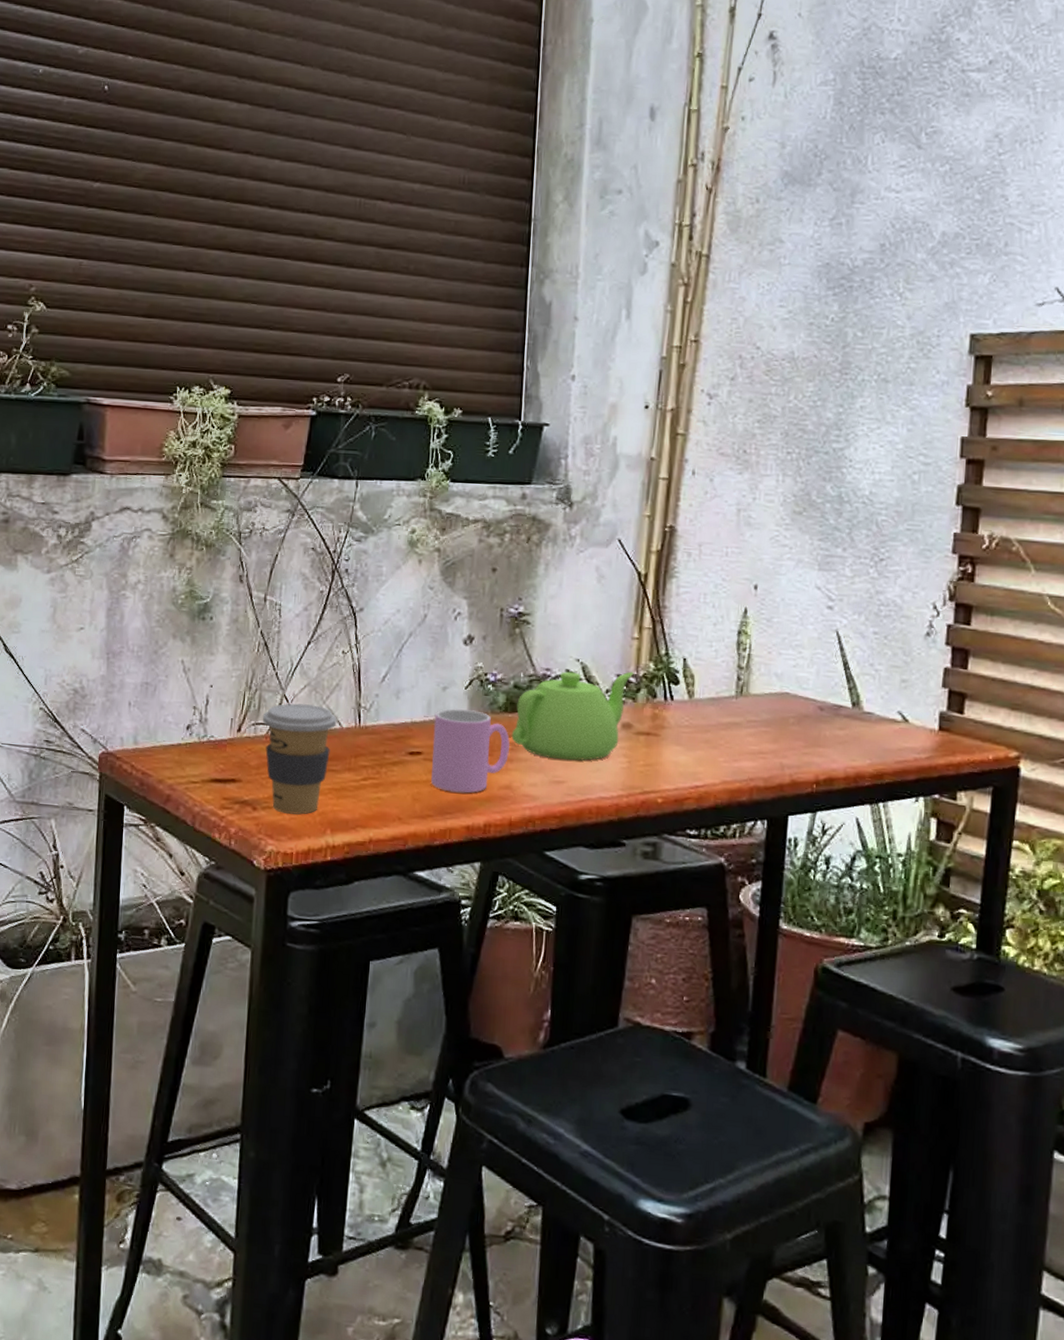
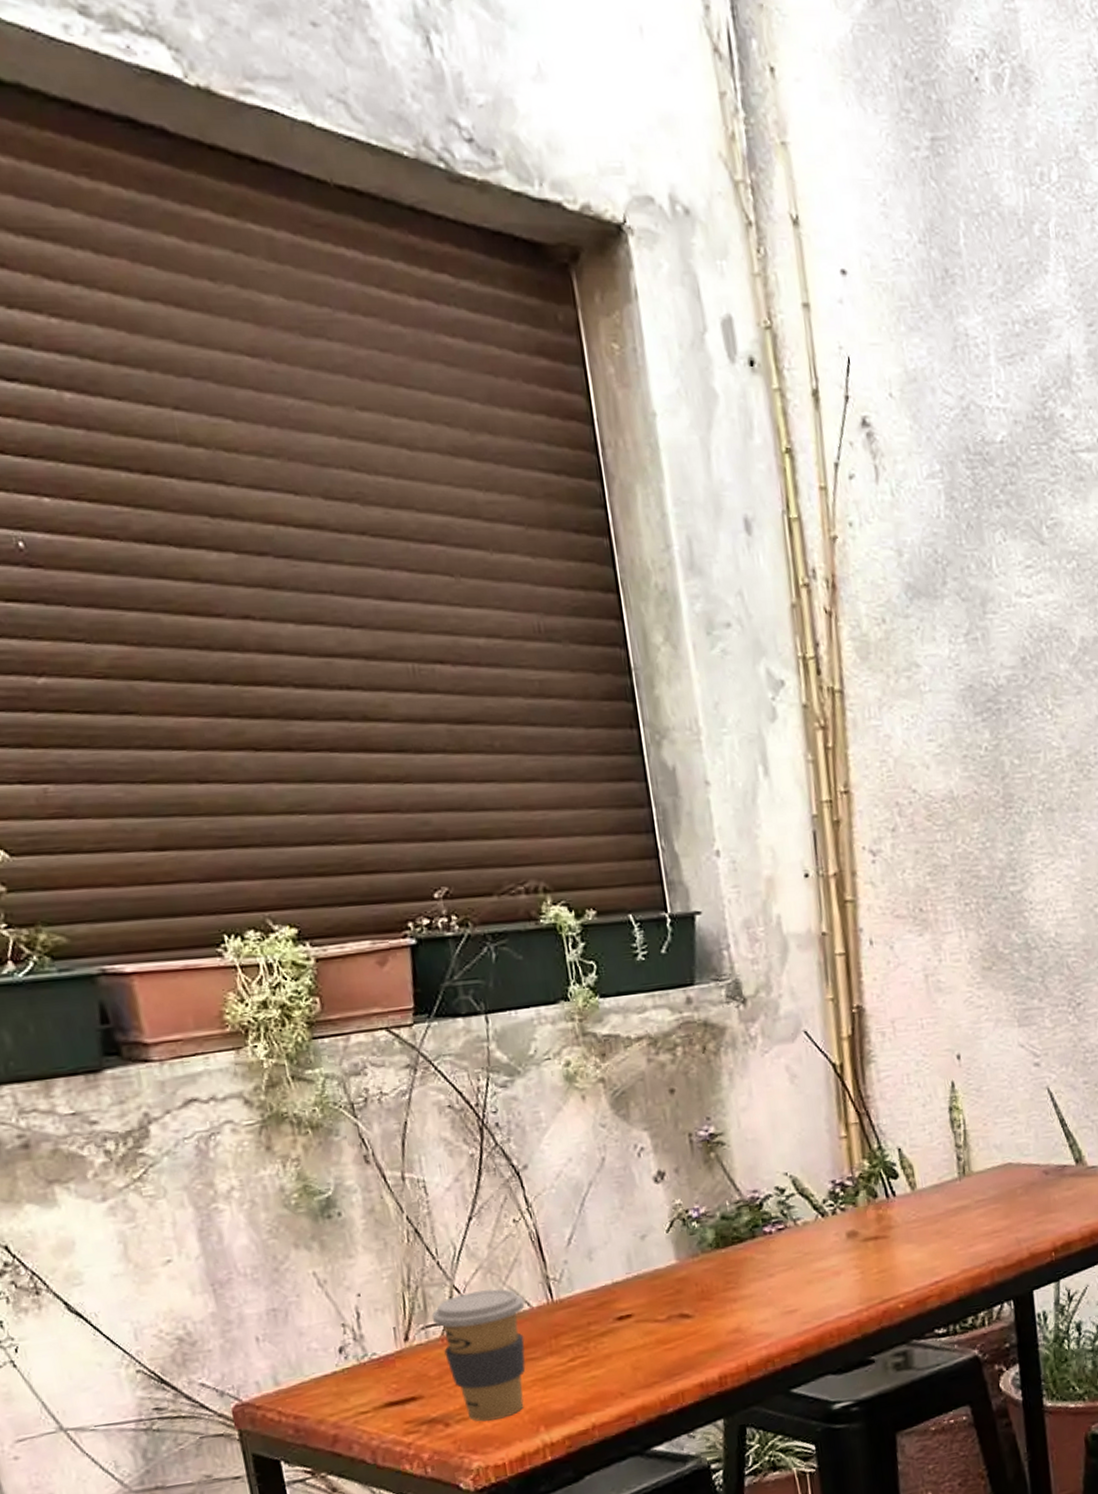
cup: present [431,708,511,793] -> none [637,1254,731,1351]
teapot: present [511,671,634,761] -> none [728,1174,849,1288]

